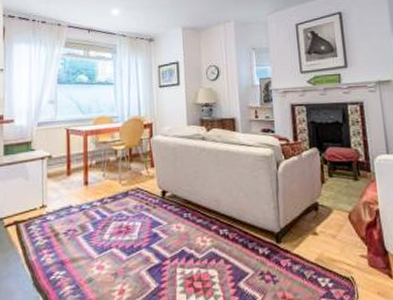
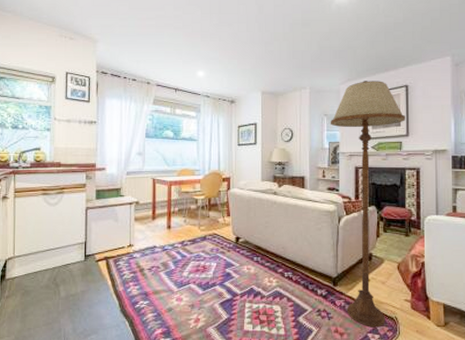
floor lamp: none [259,9,342,291] -> present [330,81,405,328]

